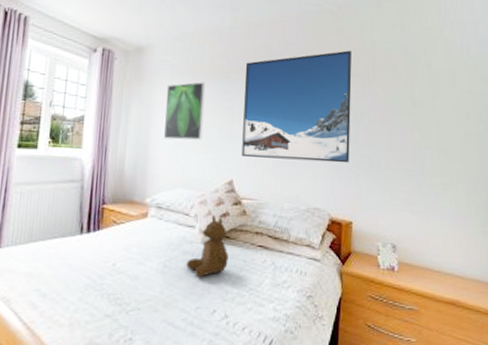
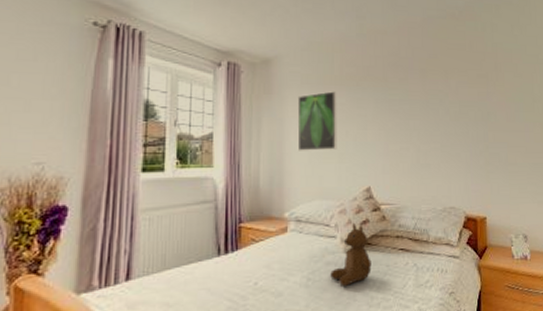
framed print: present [241,50,352,163] -> none [375,53,480,162]

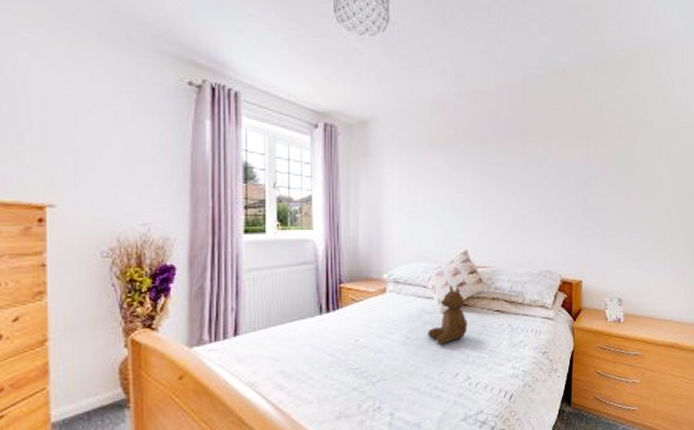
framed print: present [297,91,337,151] -> none [395,153,435,214]

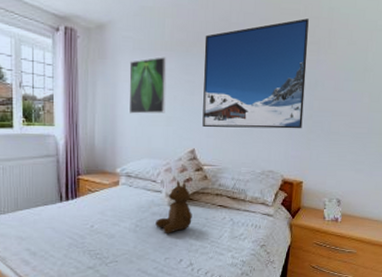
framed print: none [395,153,435,214] -> present [128,57,167,114]
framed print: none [473,114,578,226] -> present [202,18,309,129]

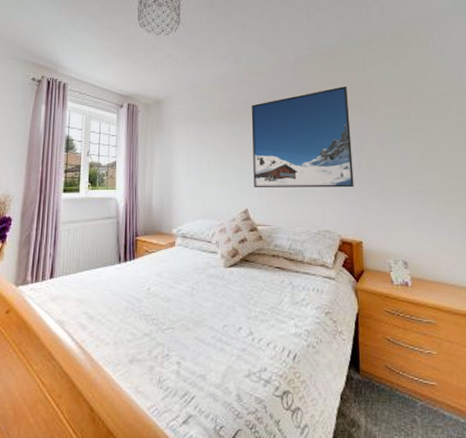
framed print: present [128,57,167,114] -> none [183,125,218,177]
teddy bear: present [155,180,192,235] -> none [212,240,249,299]

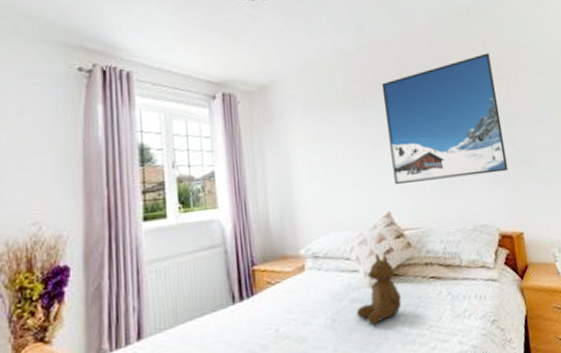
teddy bear: none [212,240,249,299] -> present [357,253,402,326]

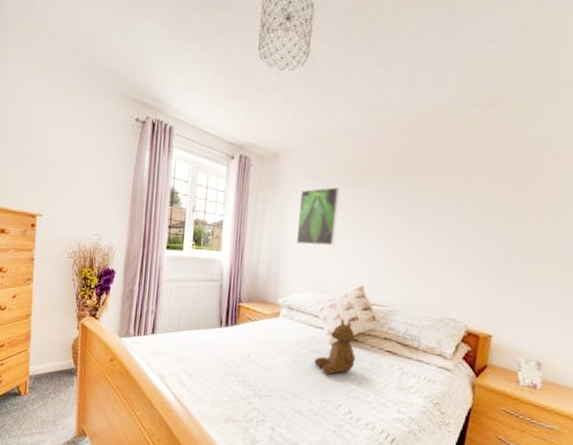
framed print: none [301,112,350,181] -> present [295,187,341,246]
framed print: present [381,53,508,184] -> none [374,148,511,274]

